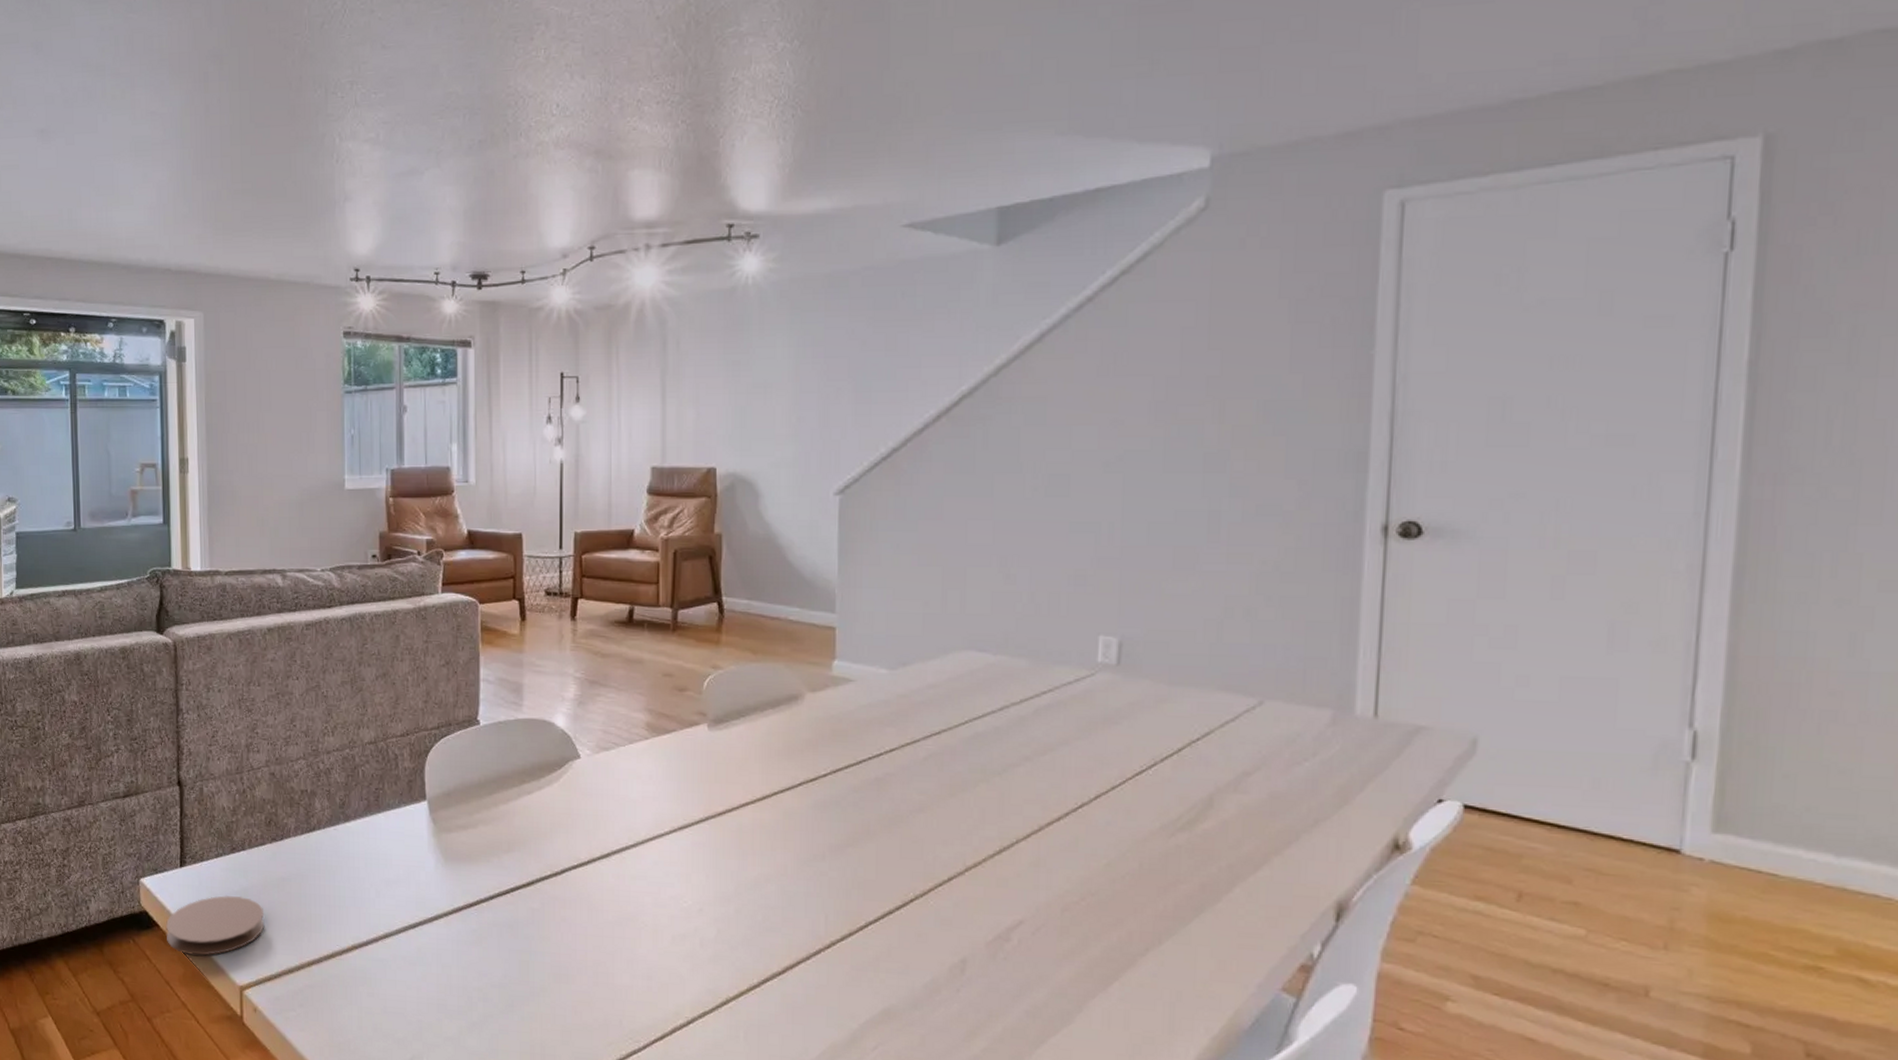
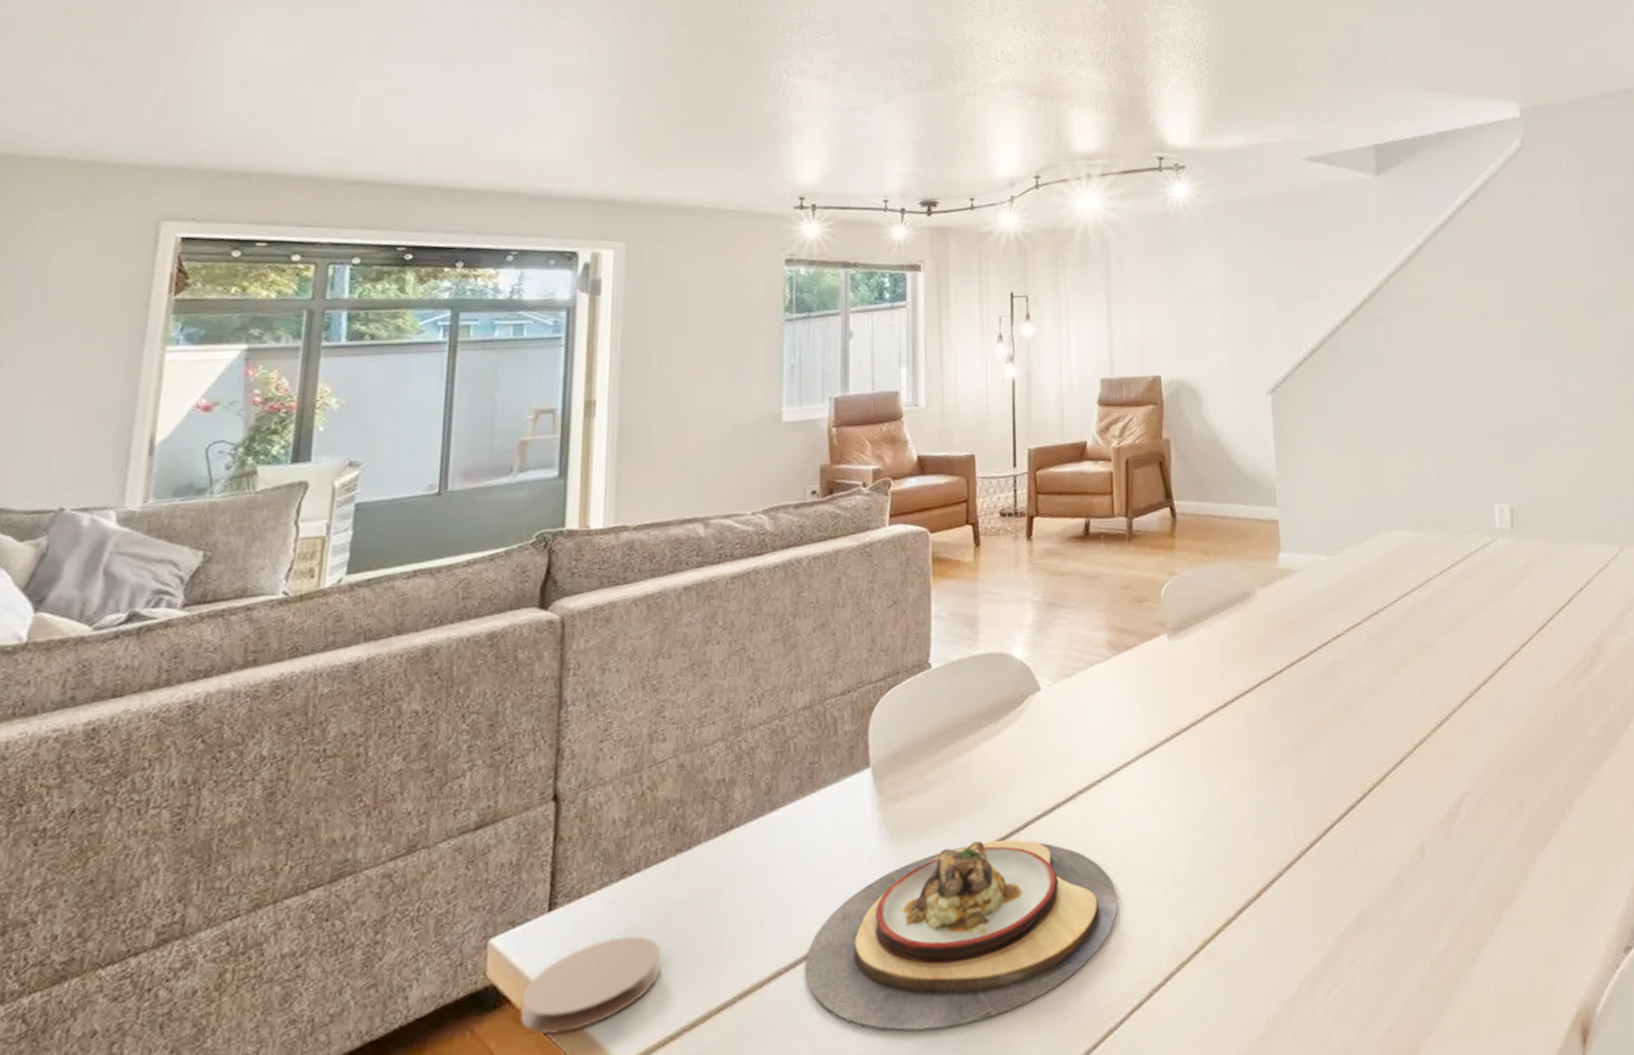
plate: none [375,876,646,1018] -> present [804,839,1118,1031]

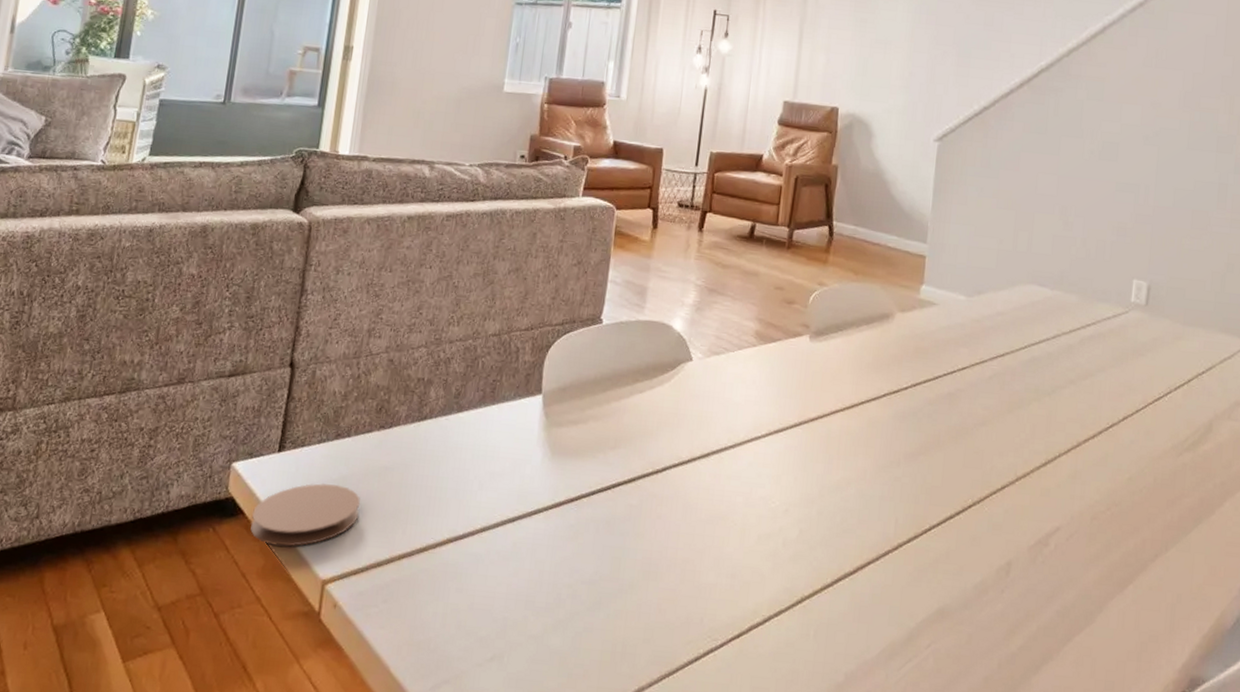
plate: present [804,839,1118,1031] -> none [470,472,733,616]

